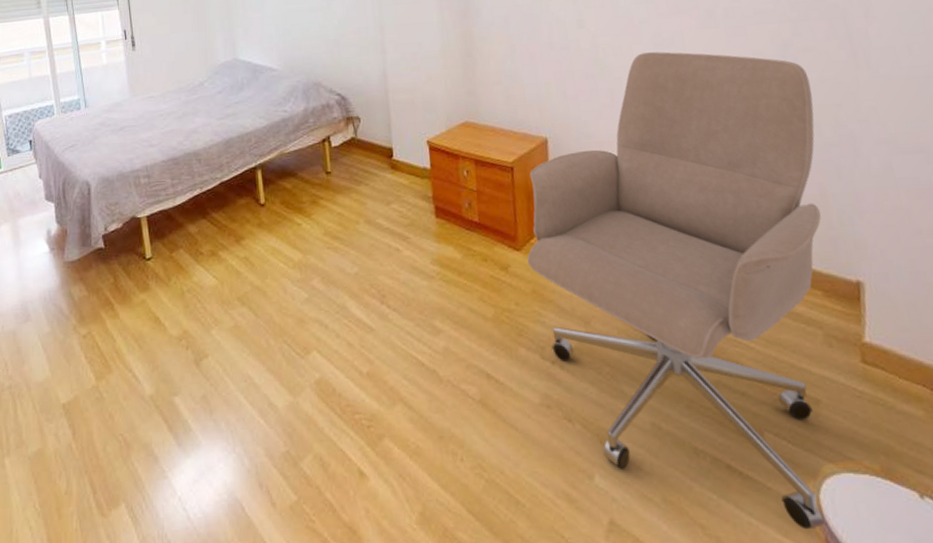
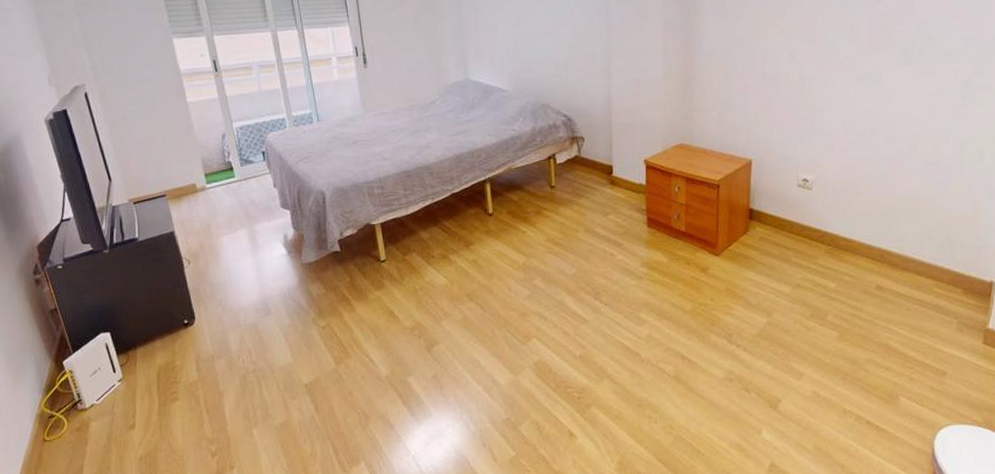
office chair: present [527,51,825,530] -> none [724,85,982,466]

